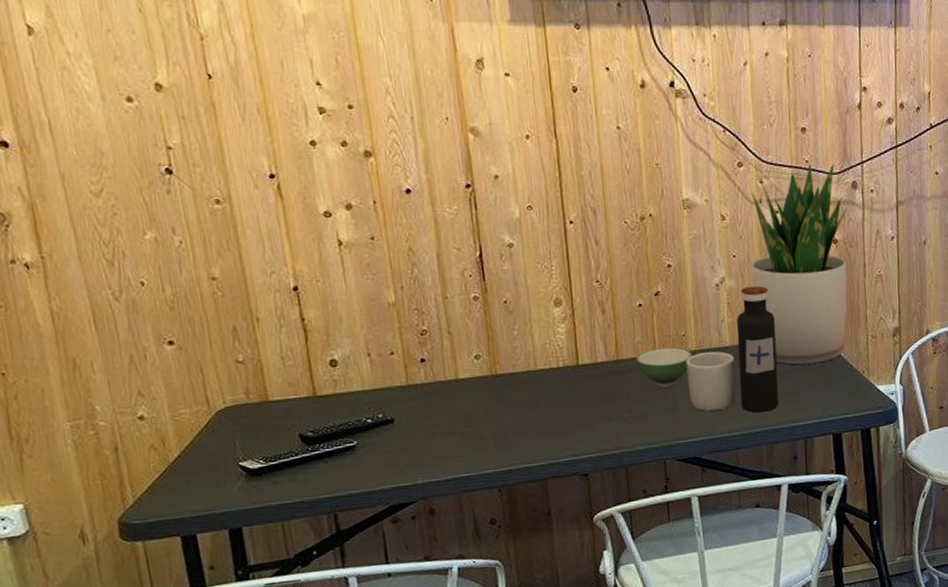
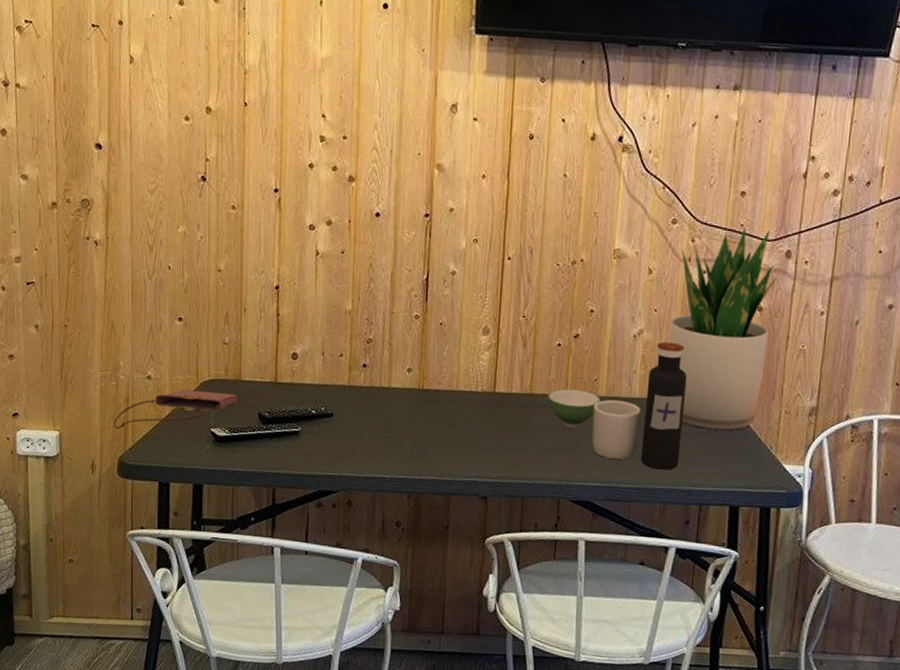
handbag: none [102,418,269,486] -> present [114,389,238,429]

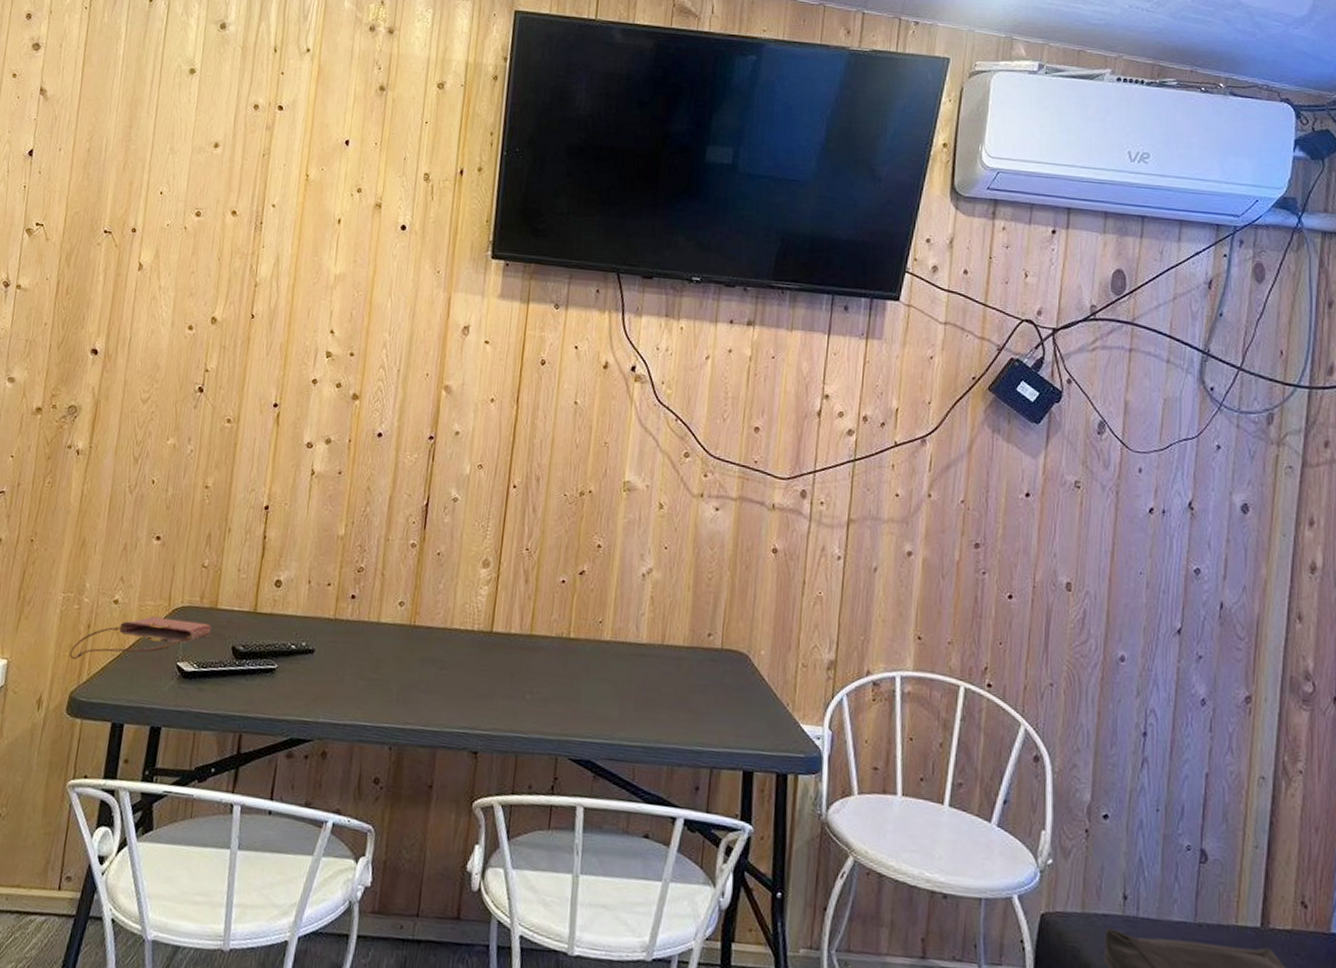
bowl: present [548,388,601,428] -> none [549,630,606,675]
mug: present [591,400,641,460] -> none [594,644,649,713]
water bottle: present [640,341,688,470] -> none [647,582,699,727]
planter: present [668,229,778,431] -> none [679,465,793,684]

